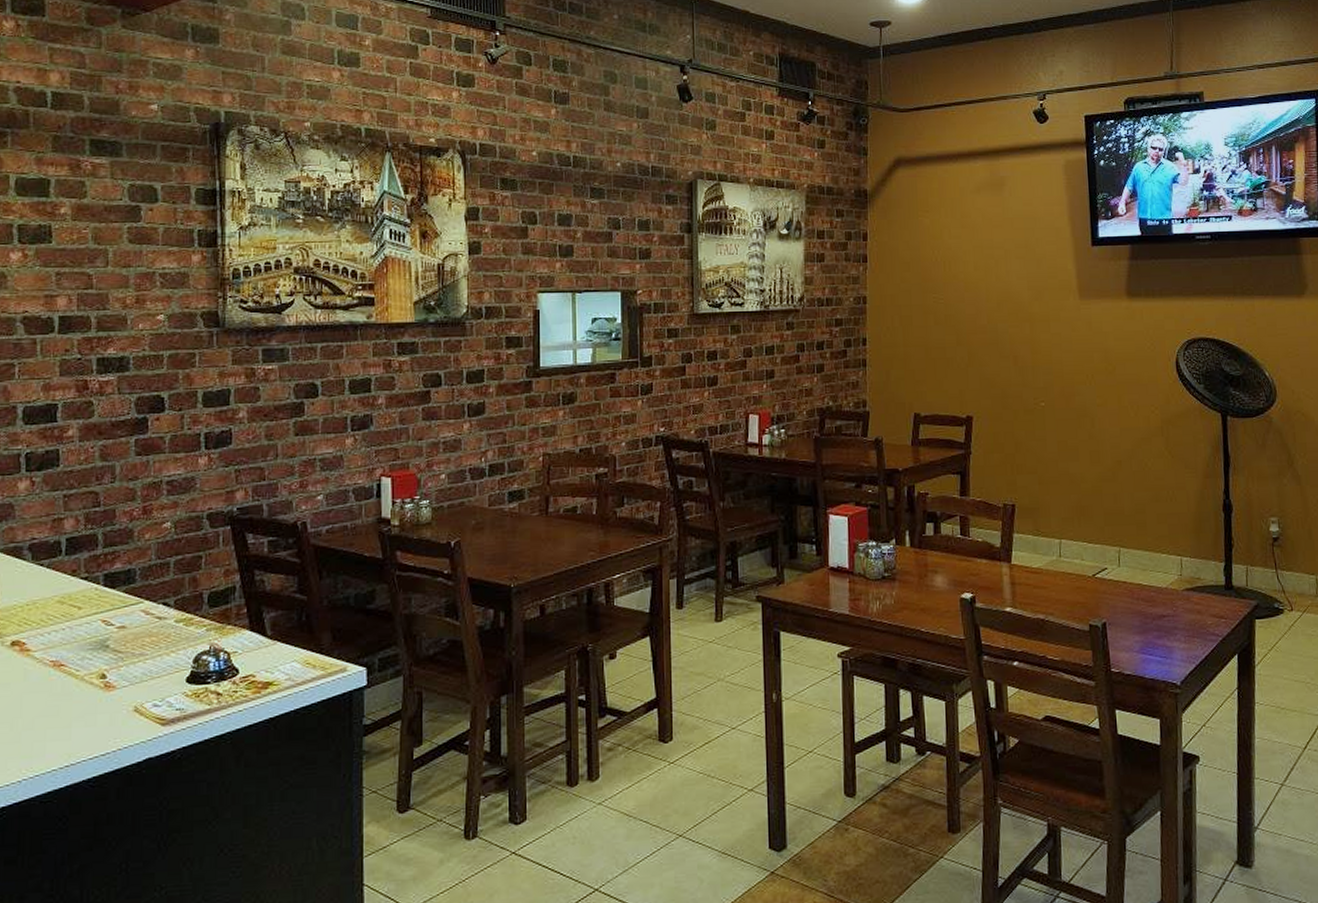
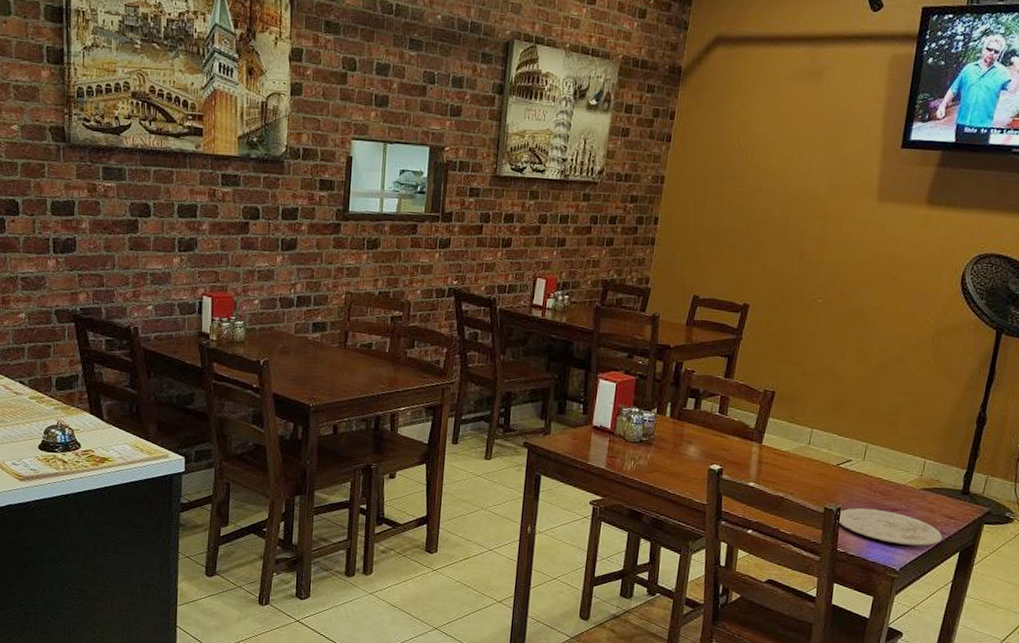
plate: none [1104,618,1217,655] -> present [837,508,942,546]

